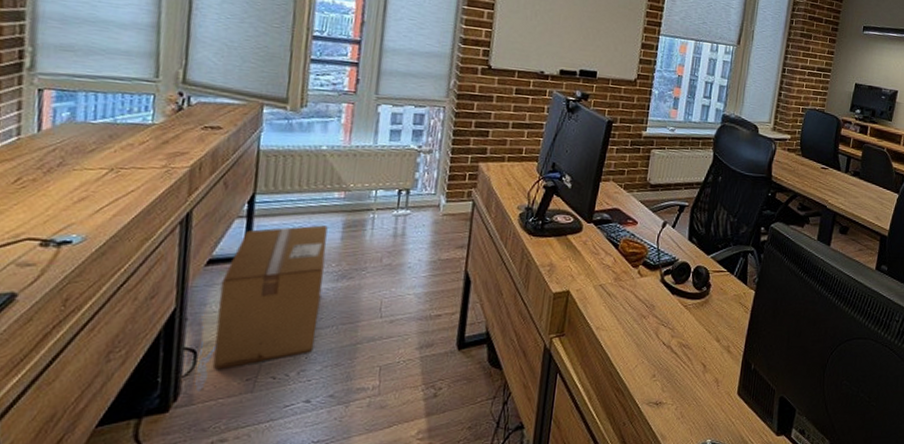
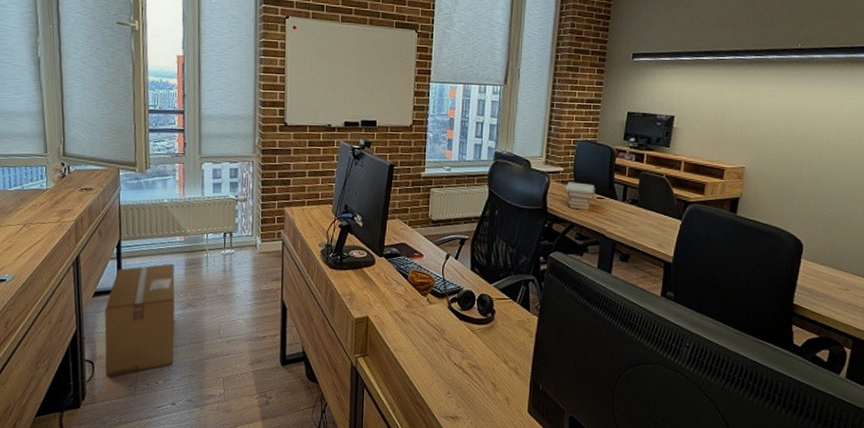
books: none [790,150,821,180] -> present [564,182,596,210]

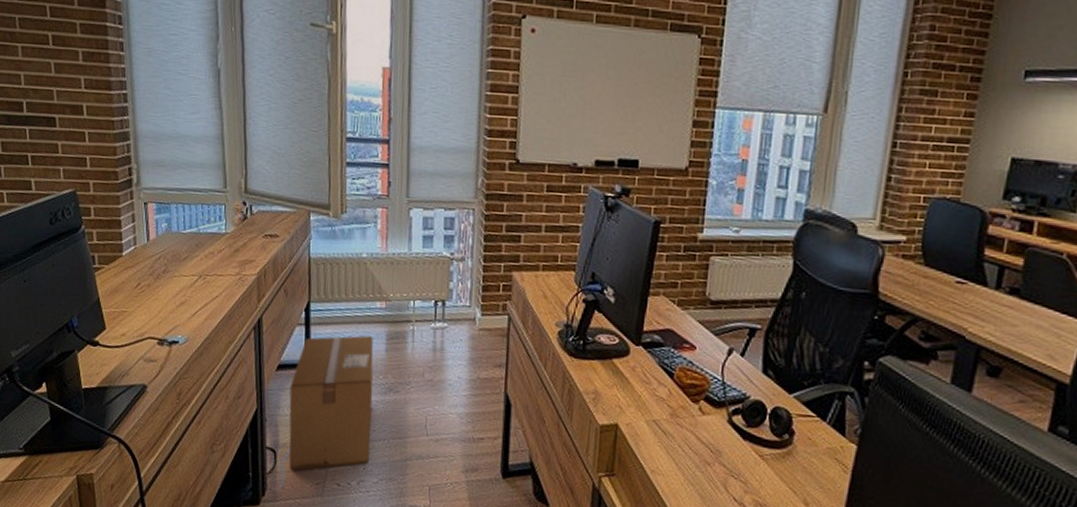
books: present [564,182,596,210] -> none [906,257,955,299]

